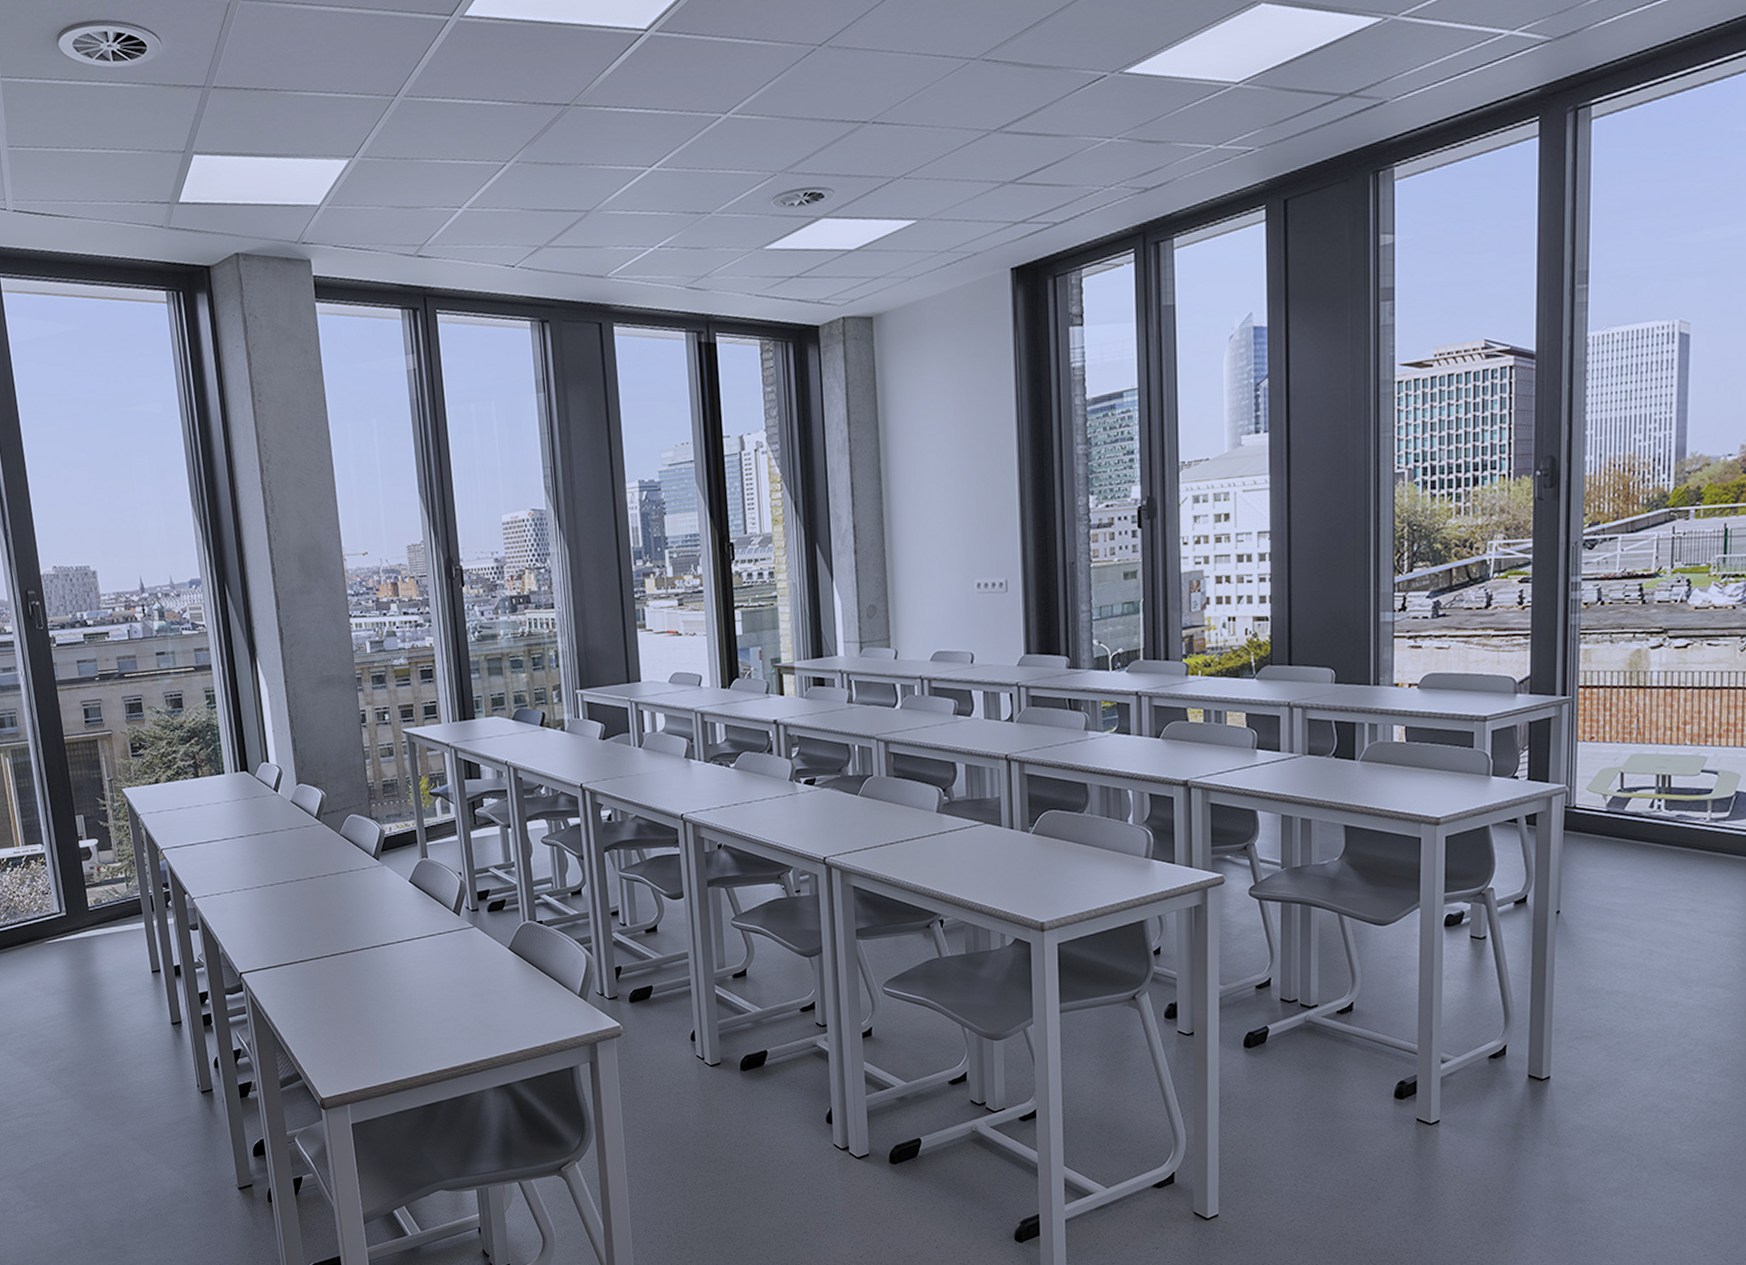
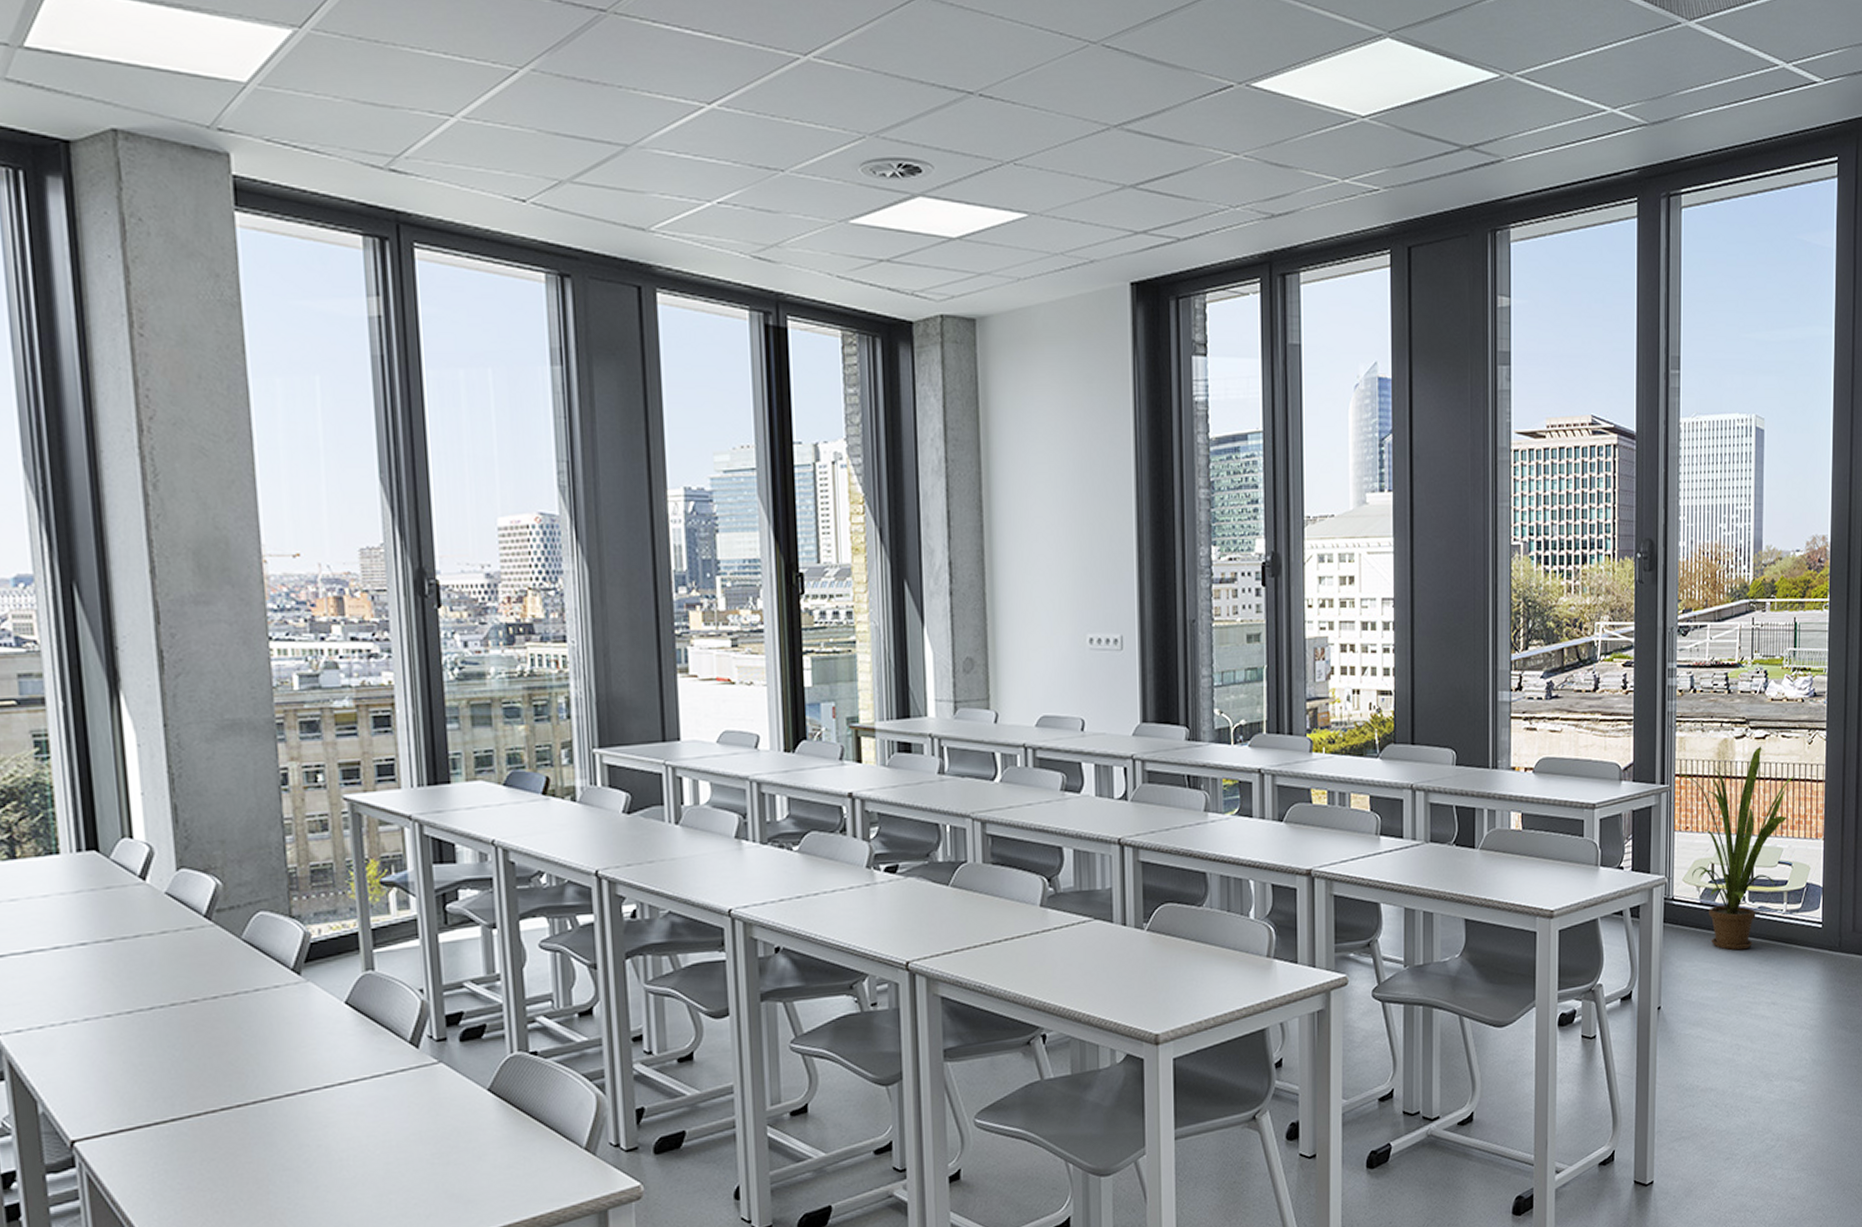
house plant: none [1584,655,1725,858] -> present [1680,746,1796,951]

